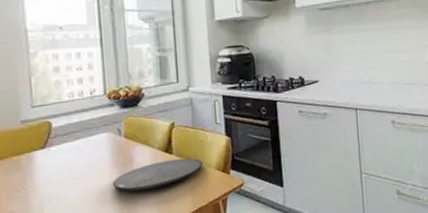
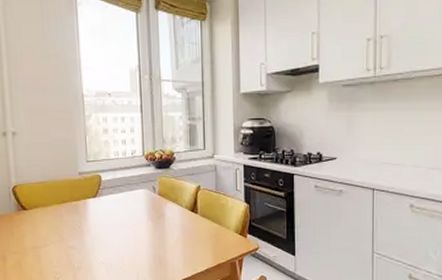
plate: present [112,158,203,192] -> none [147,219,223,242]

